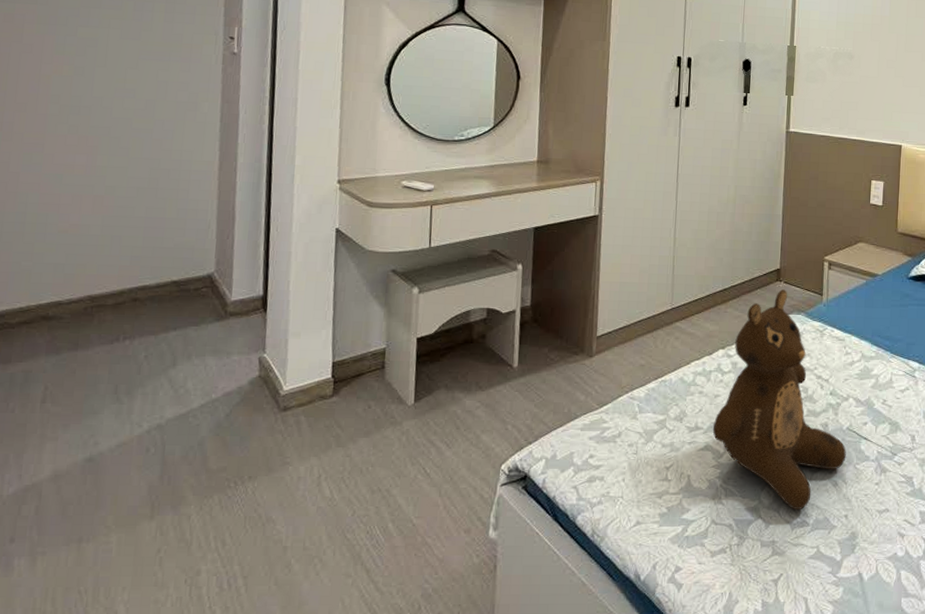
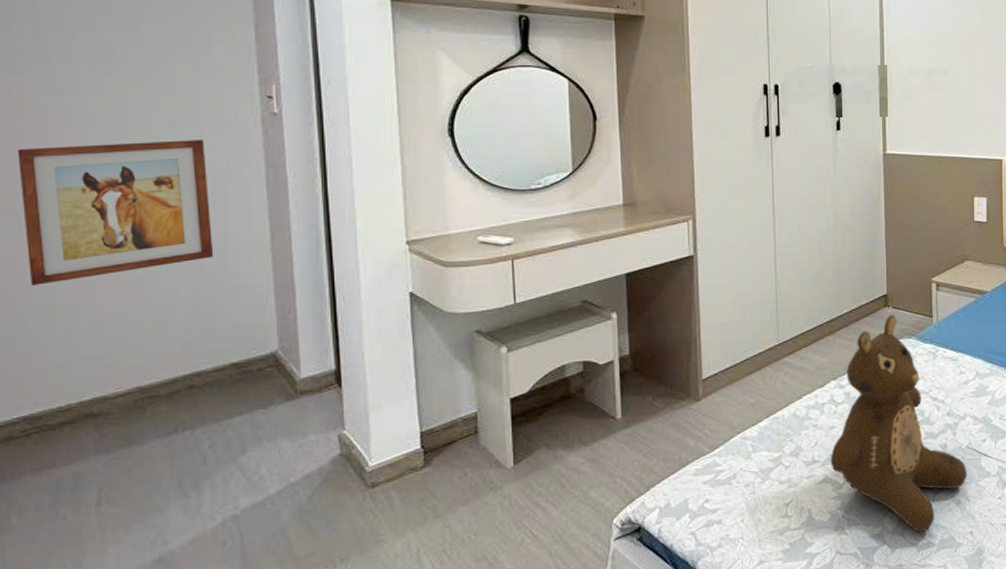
wall art: none [9,69,171,194] -> present [17,140,214,286]

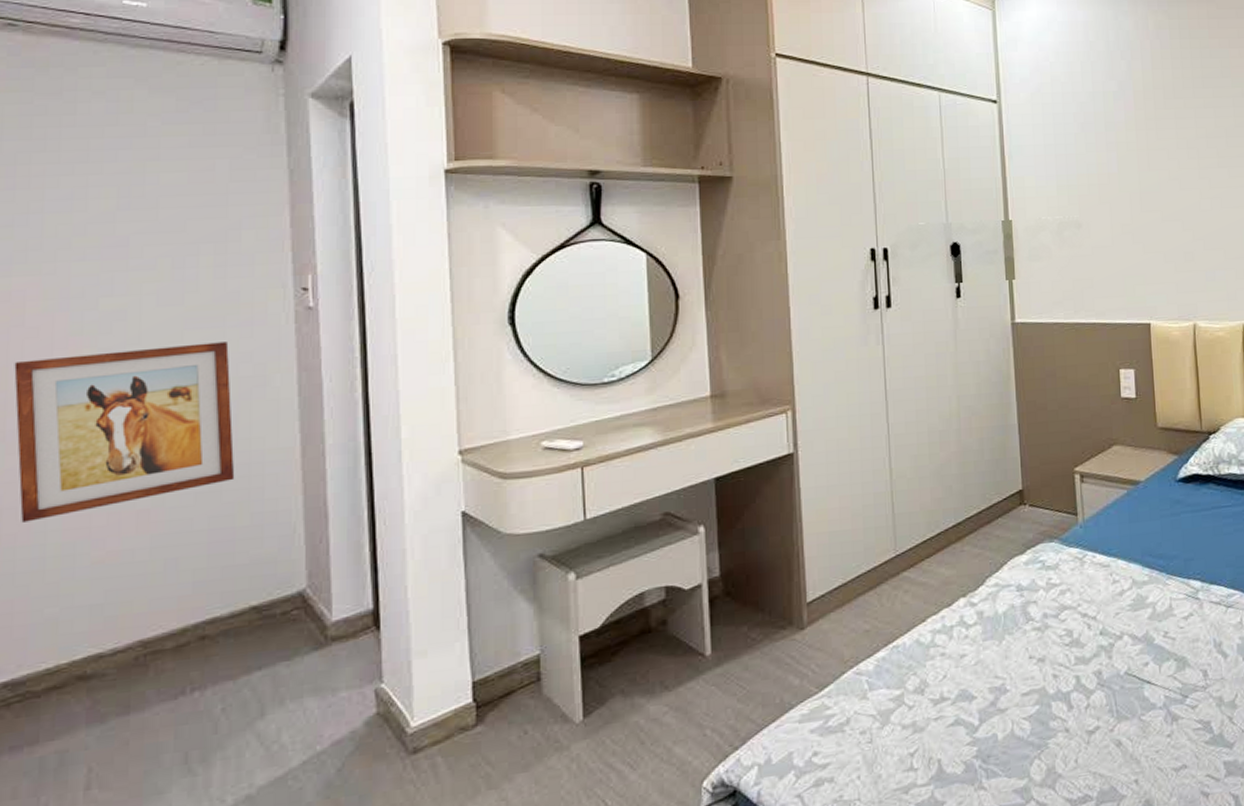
teddy bear: present [830,314,967,533] -> none [962,514,1128,784]

